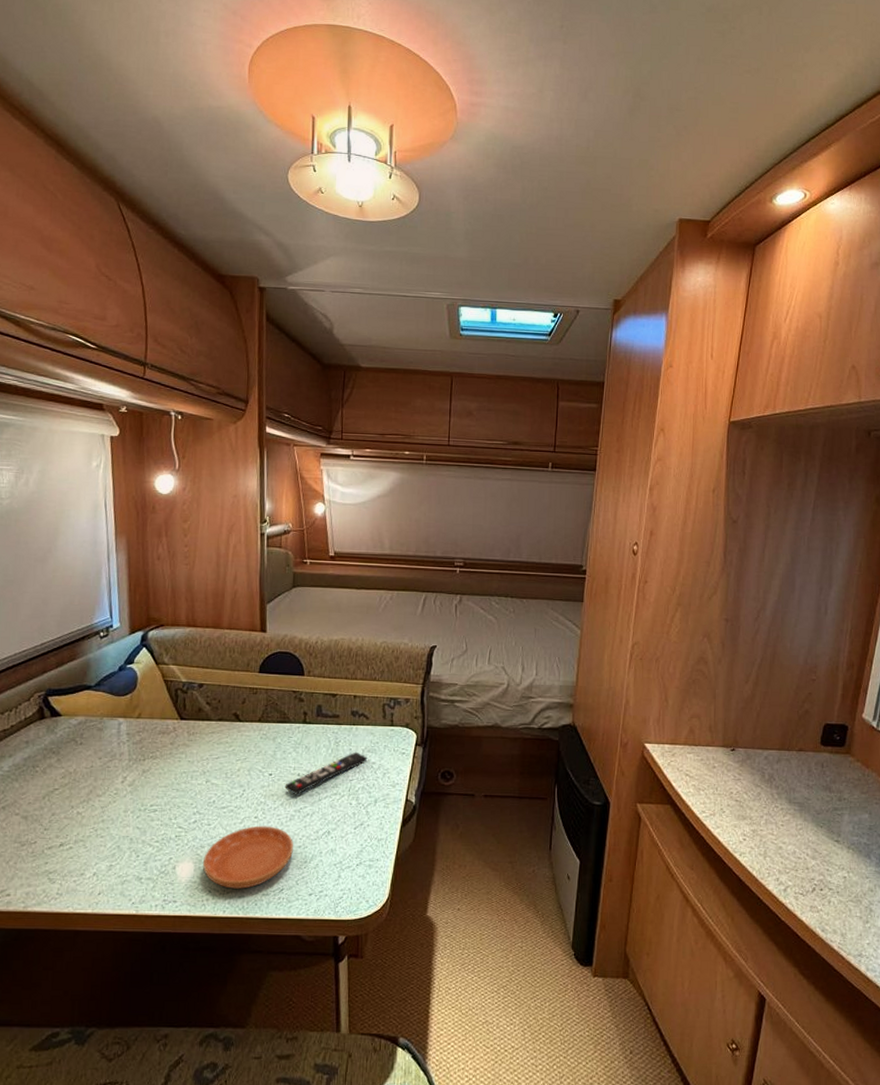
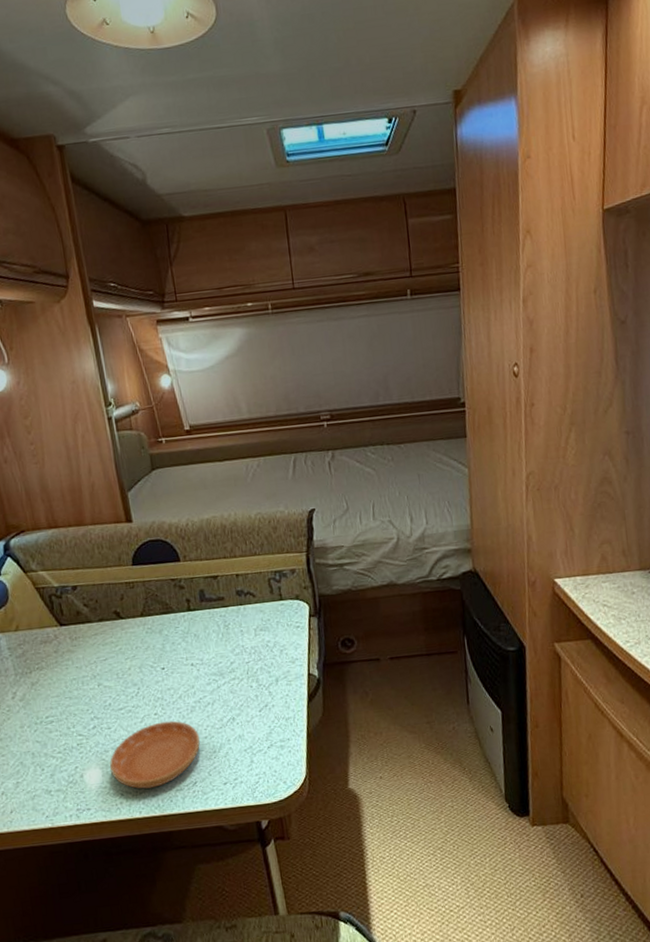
remote control: present [285,751,368,795] -> none [180,632,261,686]

